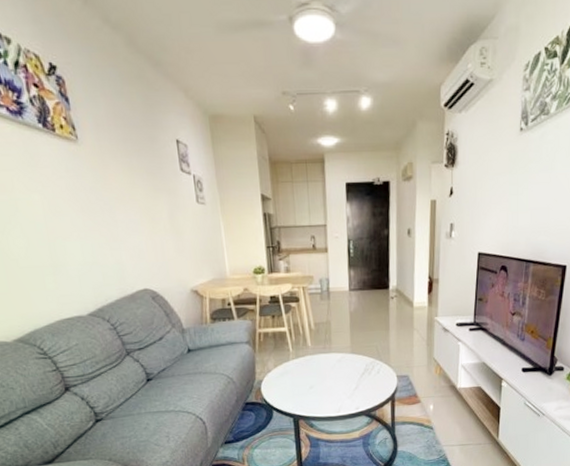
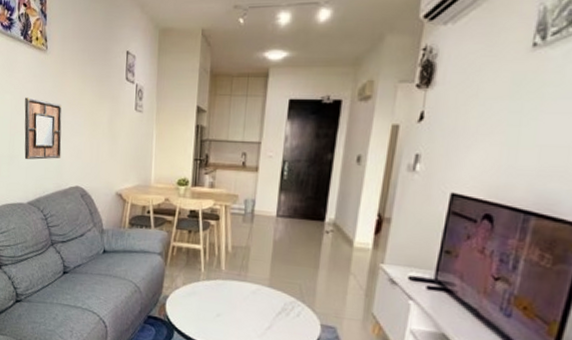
home mirror: none [60,196,120,266] -> present [24,97,62,160]

